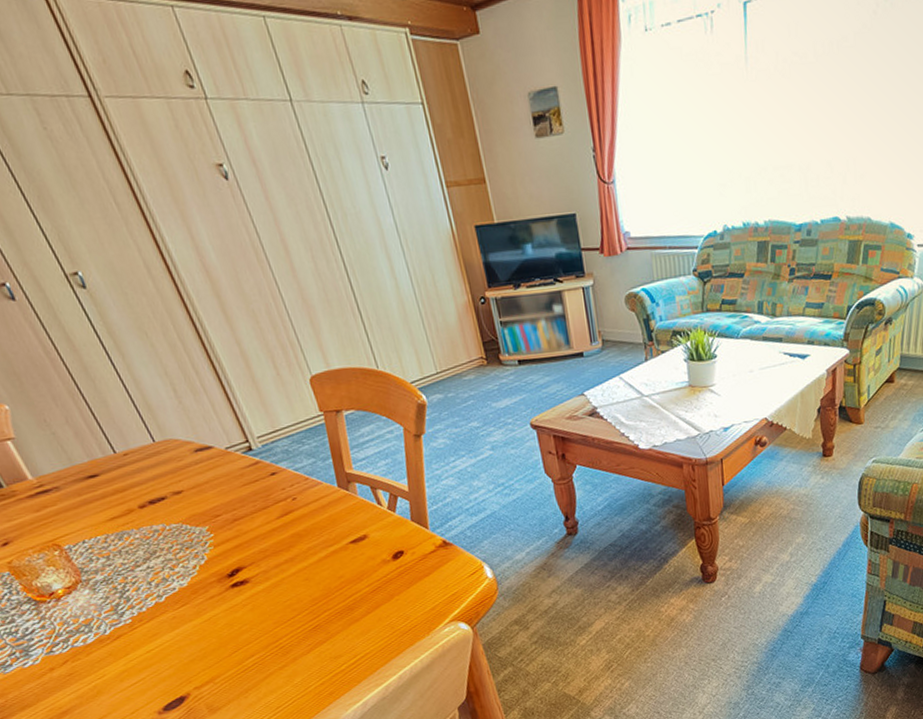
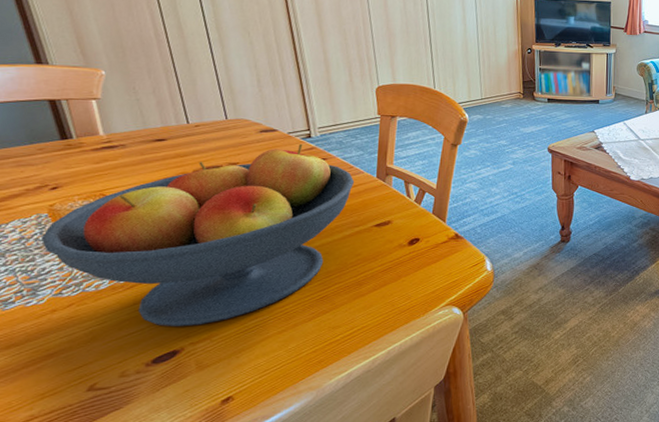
fruit bowl: none [11,458,315,674] -> present [40,143,355,327]

